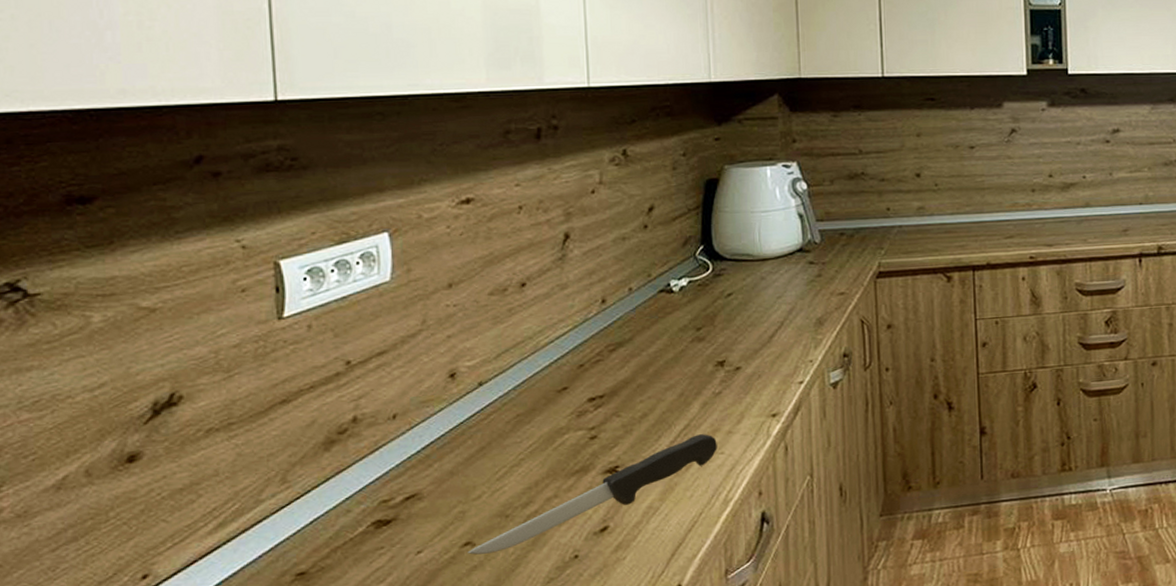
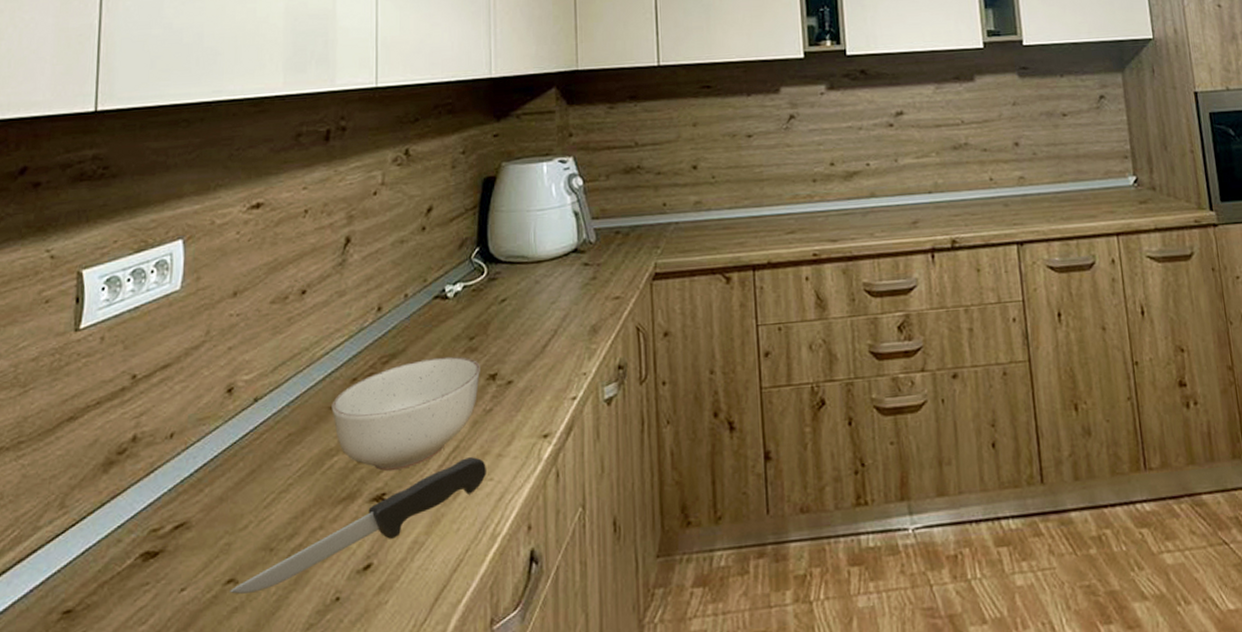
bowl: none [559,345,708,447] -> present [331,356,480,471]

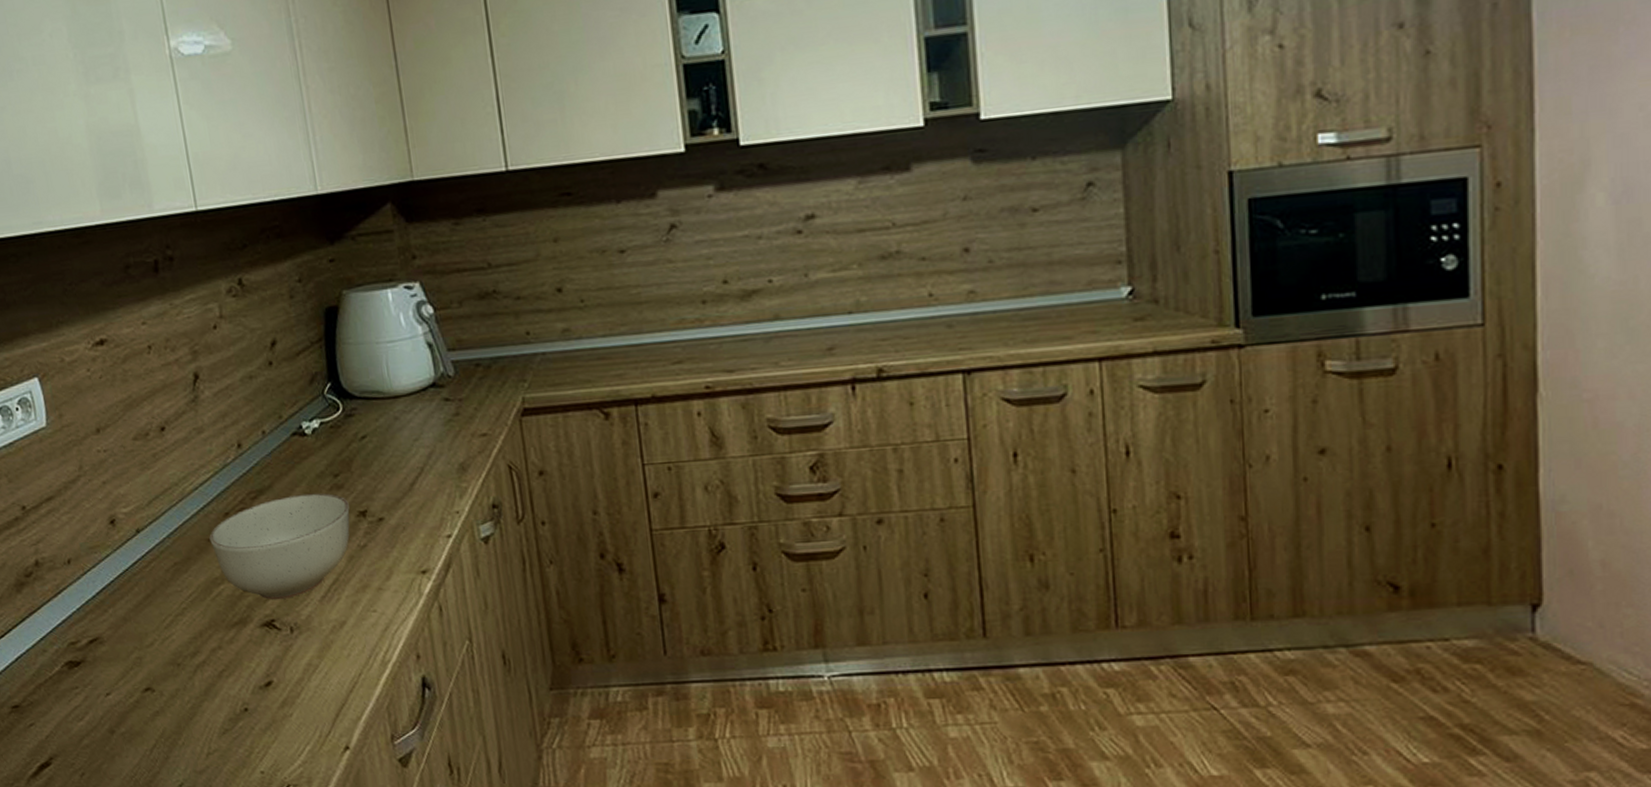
kitchen knife: present [230,457,486,594] -> none [149,590,369,701]

